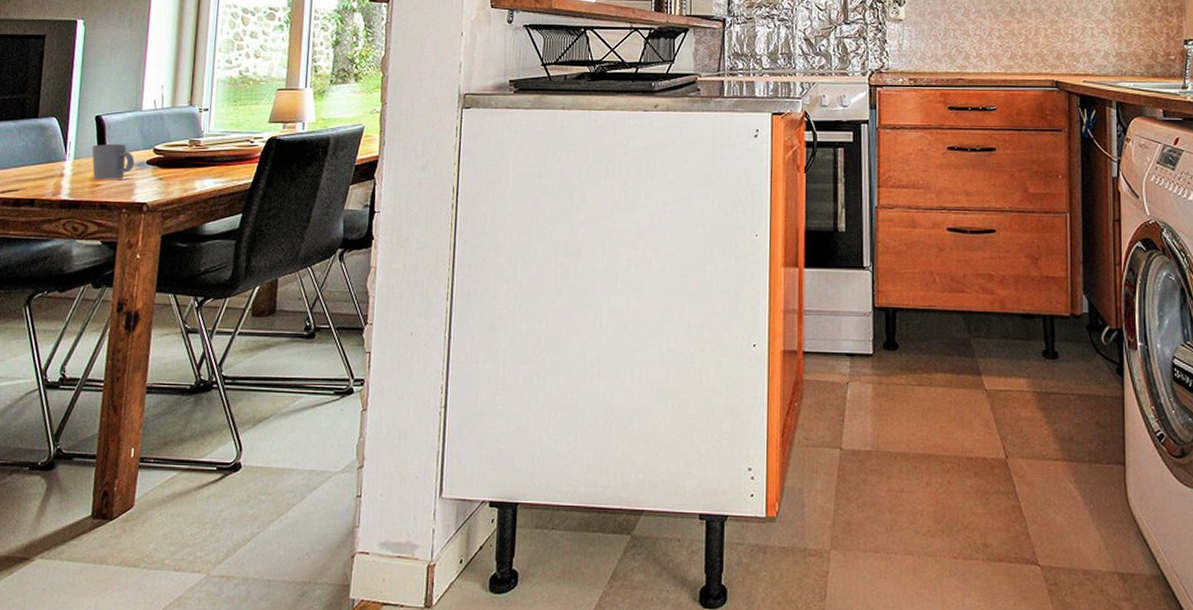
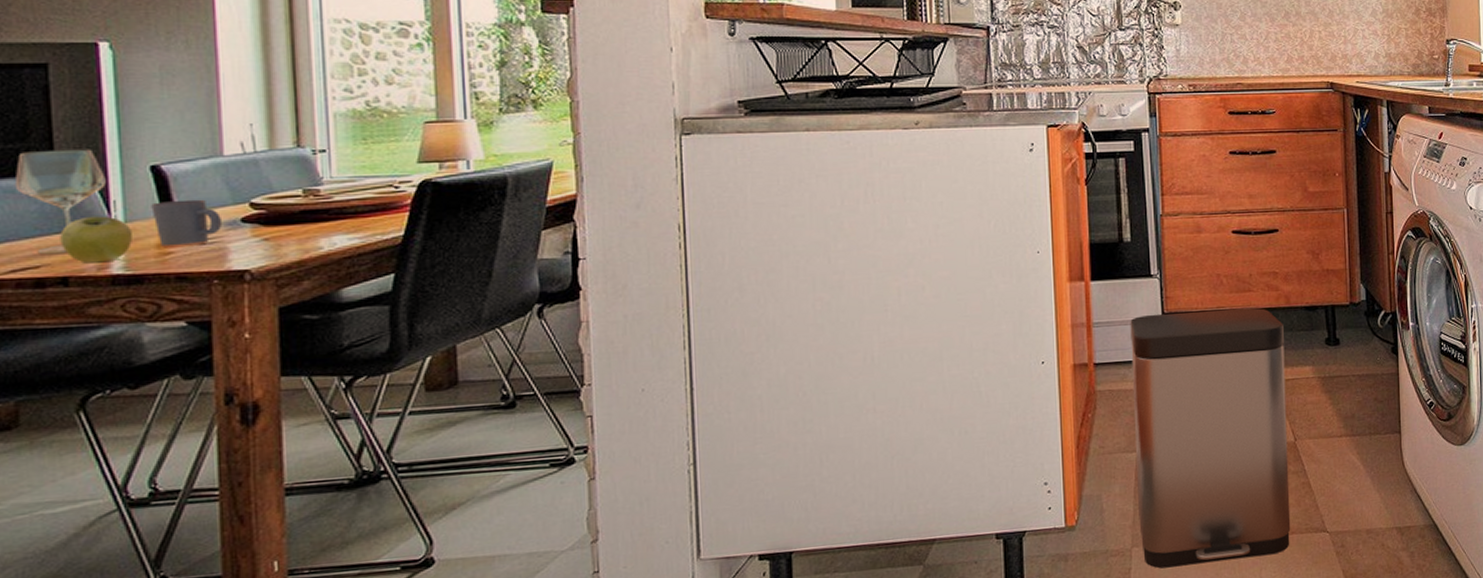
wine glass: none [13,100,68,181] -> present [14,149,106,255]
fruit: none [33,153,78,190] -> present [60,216,132,264]
pedal bin: none [839,307,999,582] -> present [1130,307,1291,568]

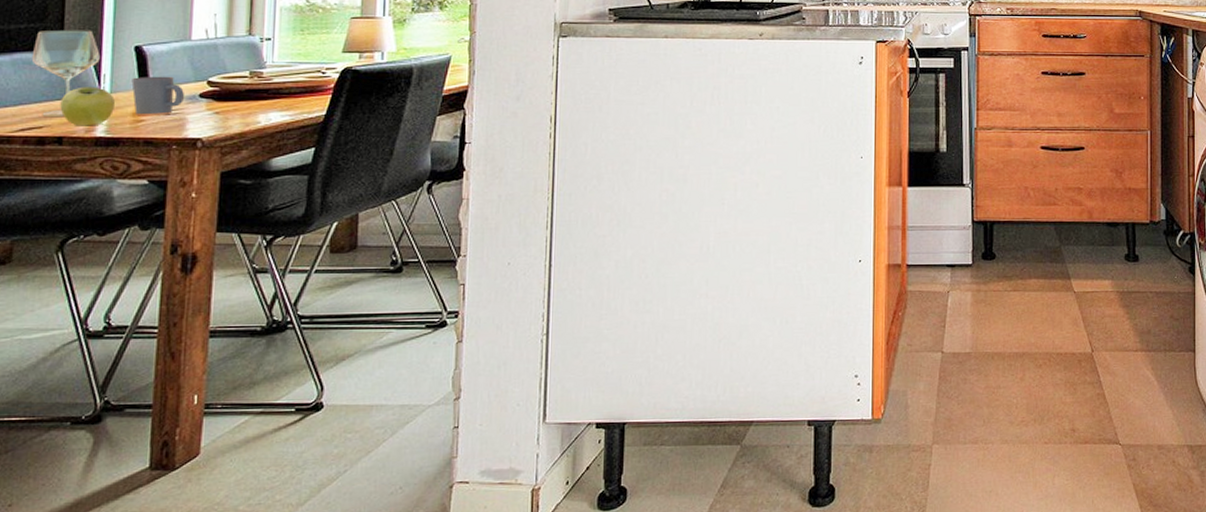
pedal bin: present [1130,307,1291,568] -> none [940,220,1085,467]

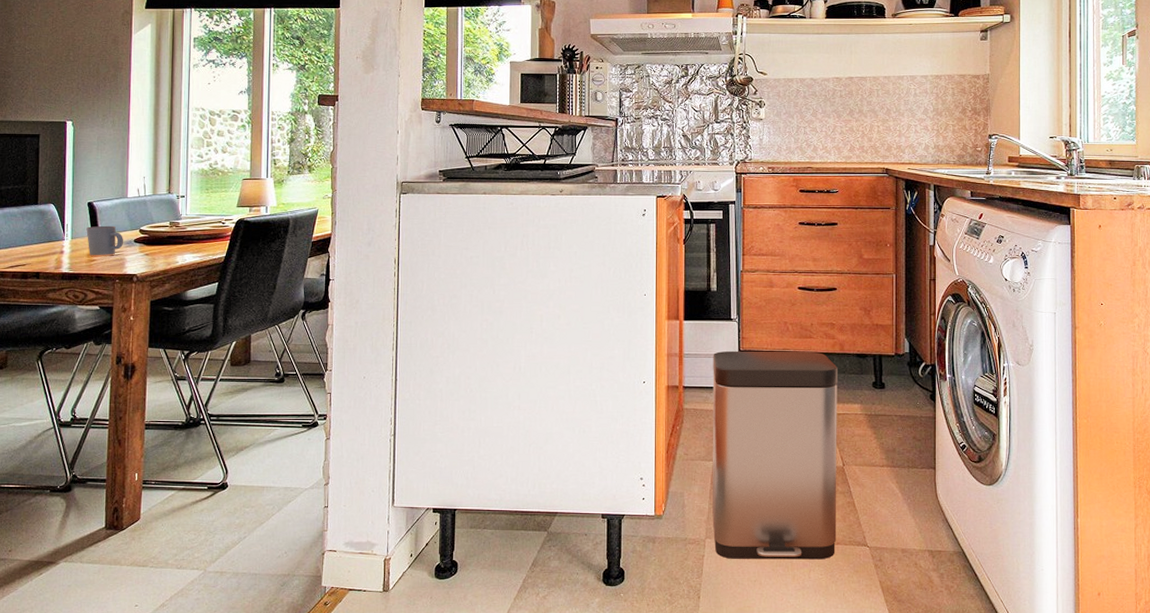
wine glass: present [31,29,100,118] -> none [16,190,64,258]
fruit: present [60,86,115,126] -> none [37,234,75,264]
pedal bin: none [940,220,1085,467] -> present [712,350,837,560]

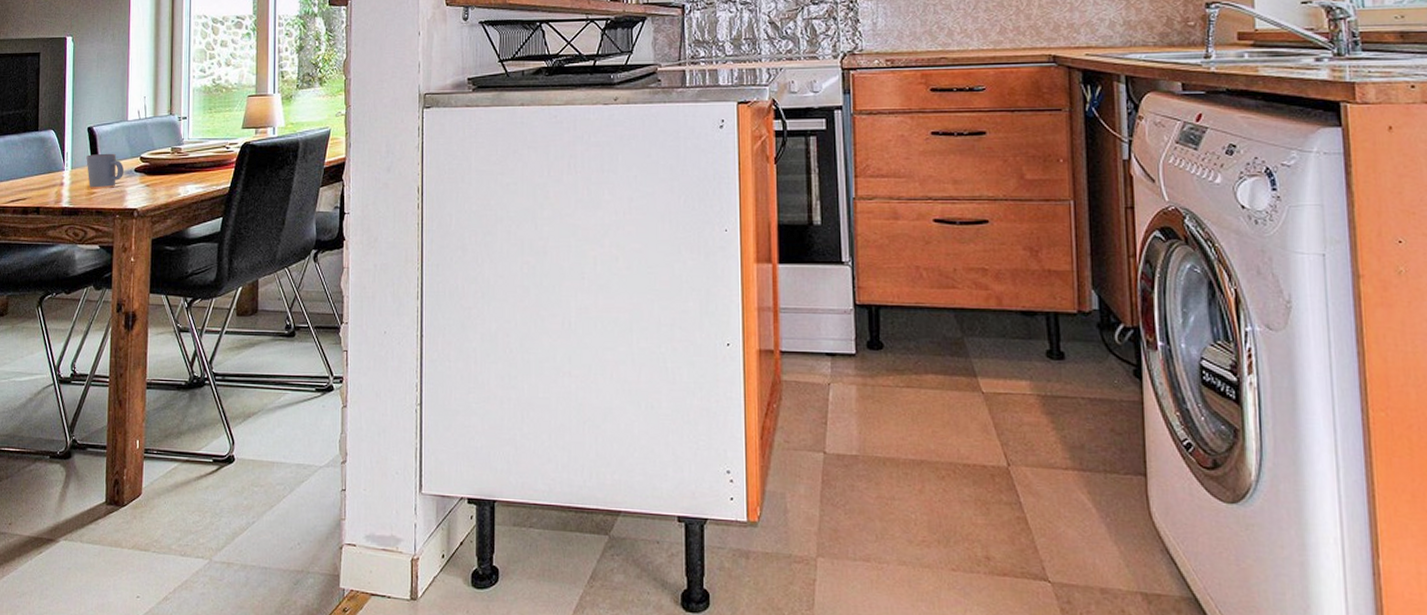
pedal bin: present [712,350,837,560] -> none [819,304,1003,596]

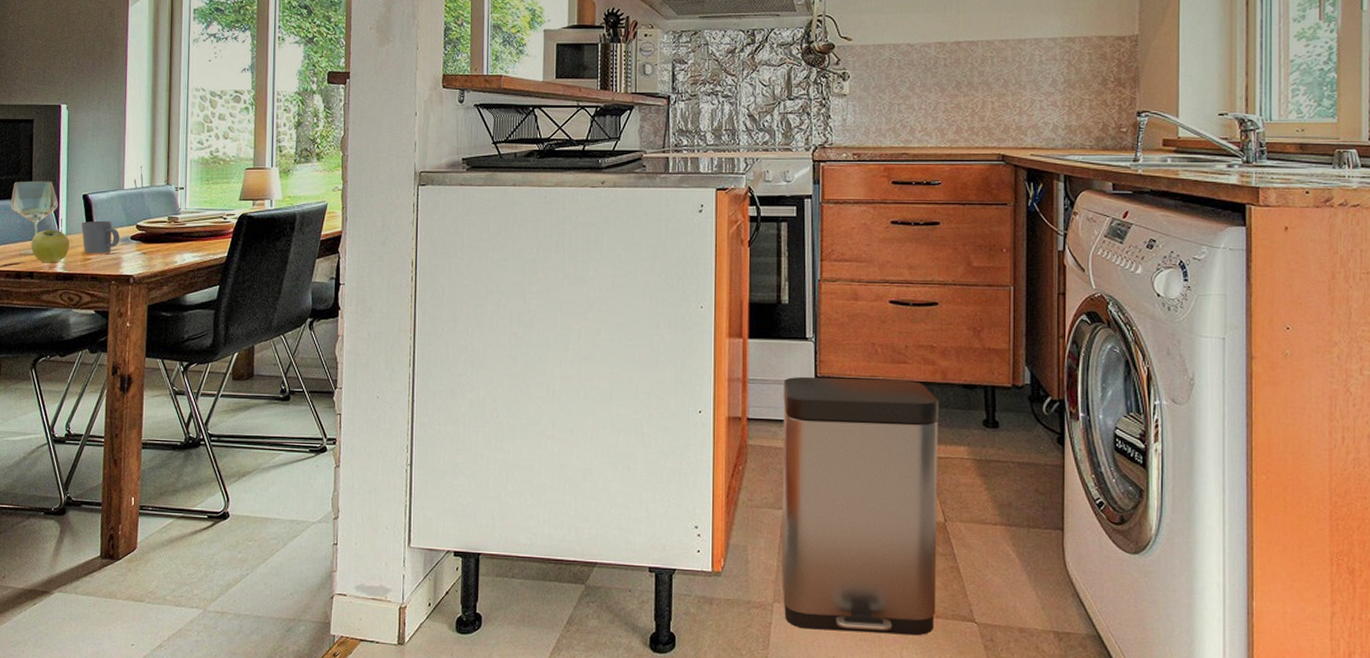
wine glass: none [17,114,64,191] -> present [10,181,58,256]
fruit: none [37,163,75,198] -> present [31,229,69,263]
pedal bin: none [819,304,1003,596] -> present [782,376,939,636]

